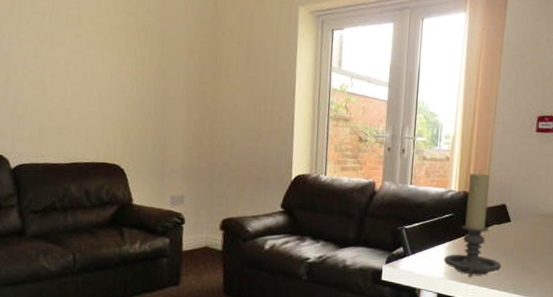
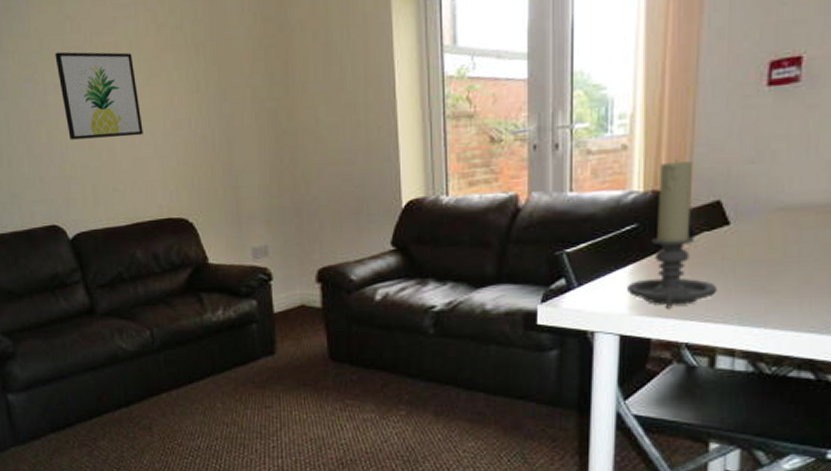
wall art: none [23,13,92,92] -> present [55,51,143,140]

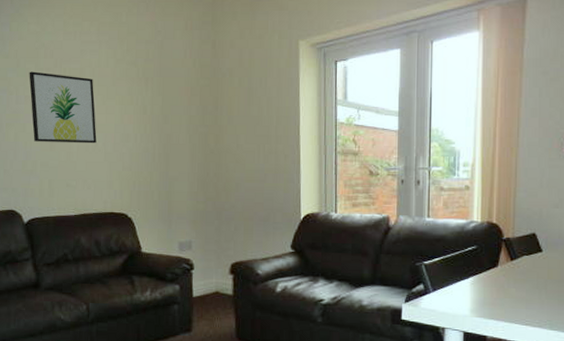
candle holder: present [627,159,717,309] -> none [469,200,534,313]

